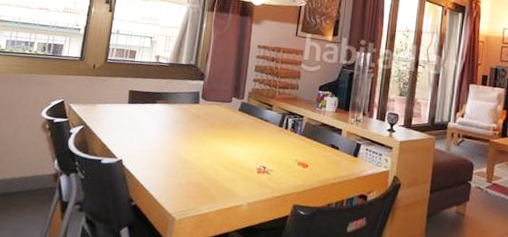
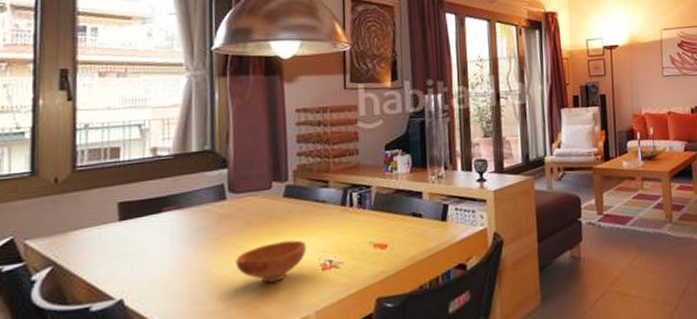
bowl: none [198,143,249,173] -> present [235,240,307,283]

